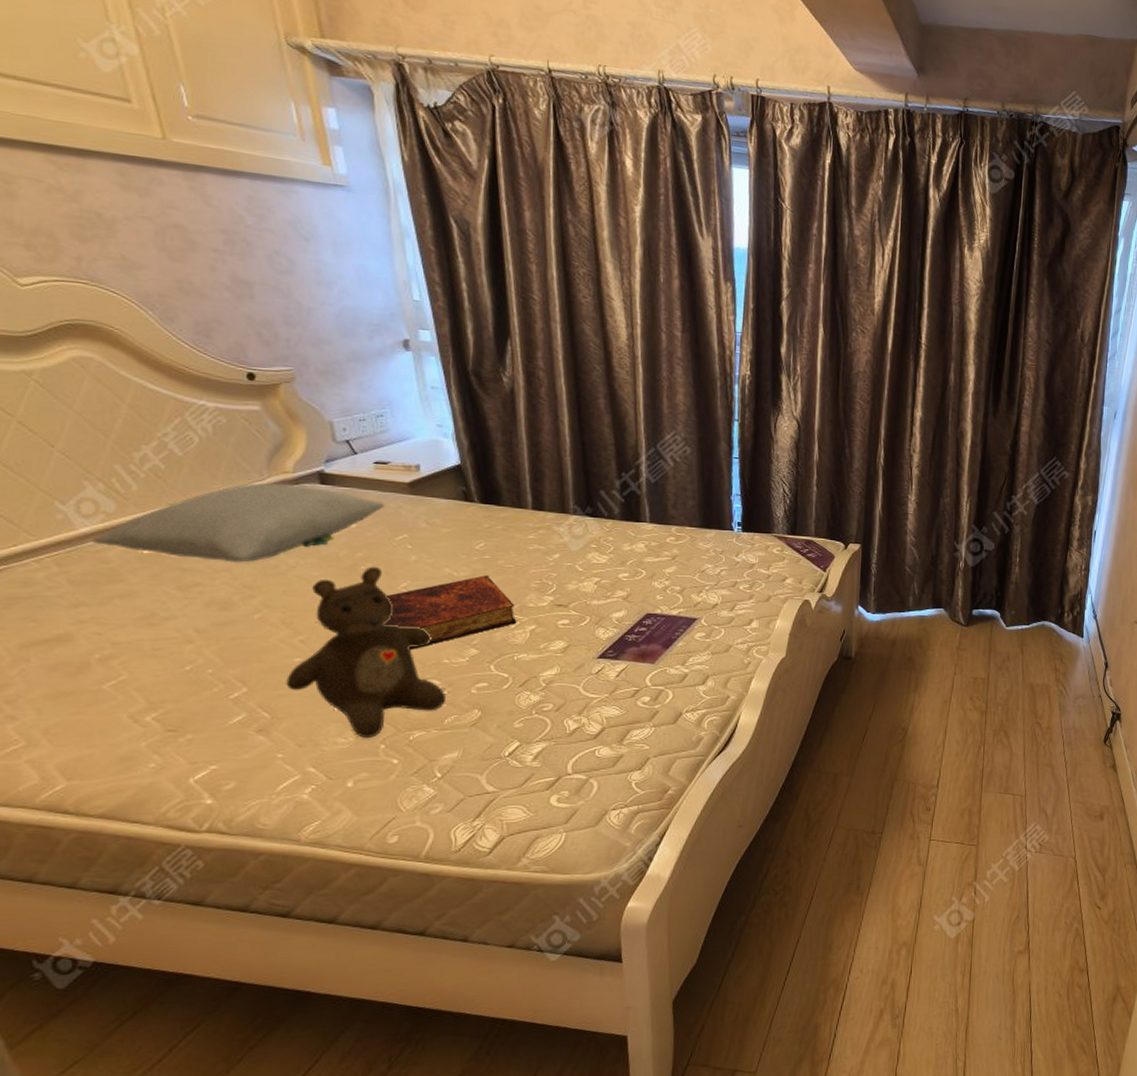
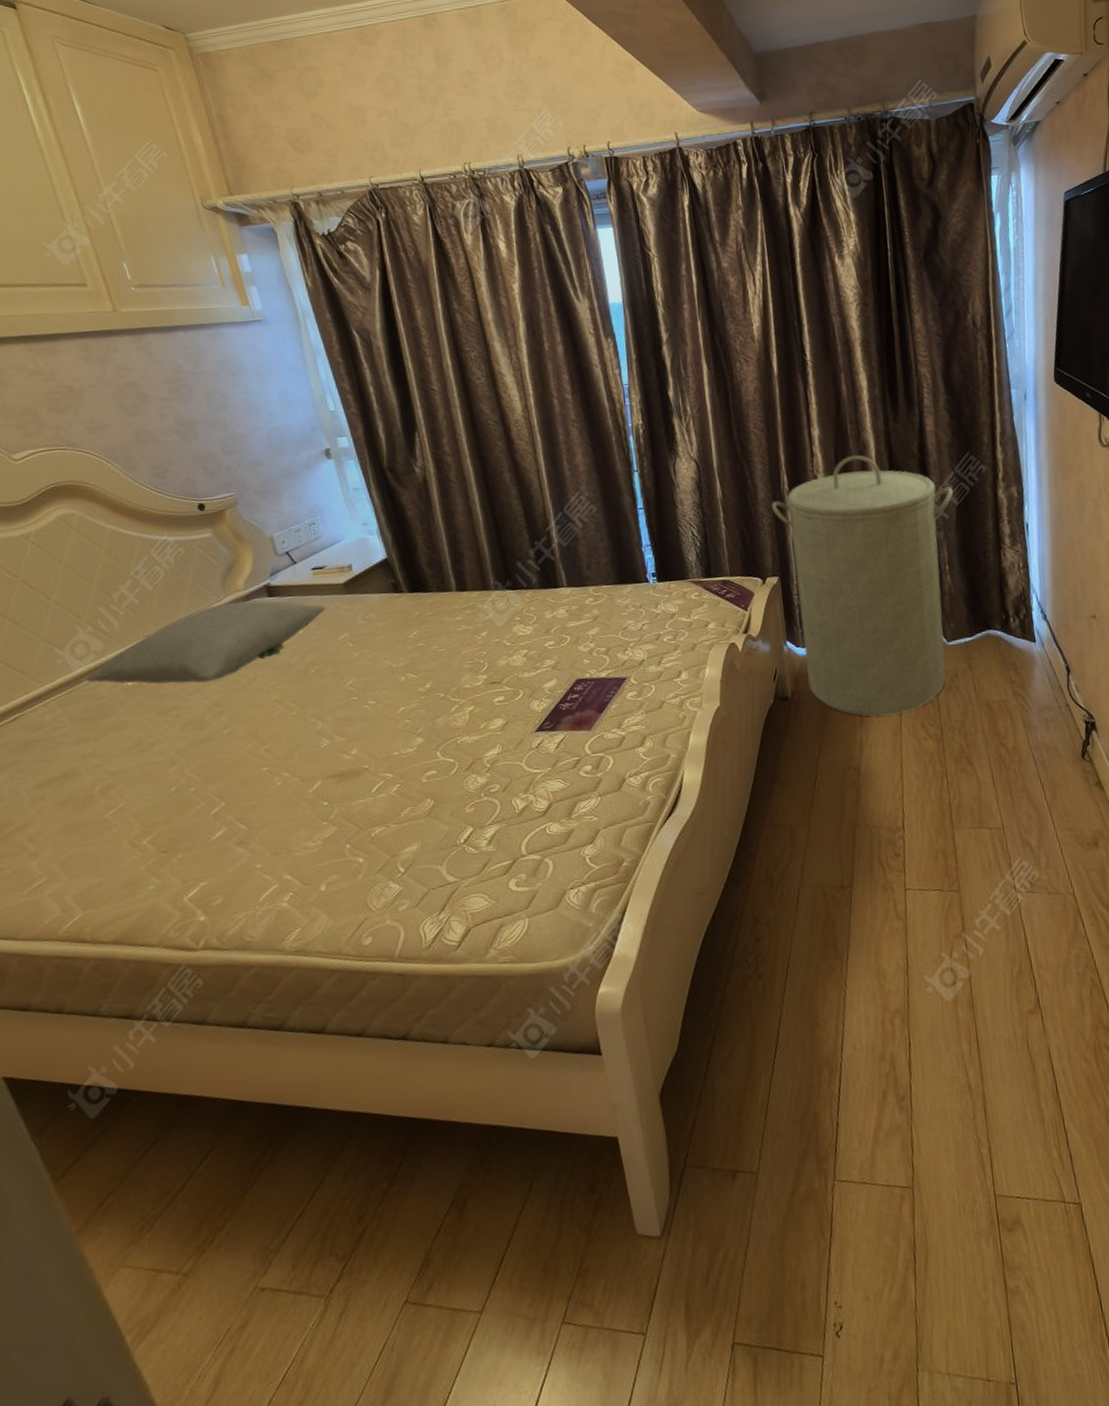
teddy bear: present [286,566,447,739] -> none [257,668,401,841]
book: present [384,575,517,649] -> none [336,662,456,745]
laundry hamper: none [864,441,1036,685] -> present [771,454,954,717]

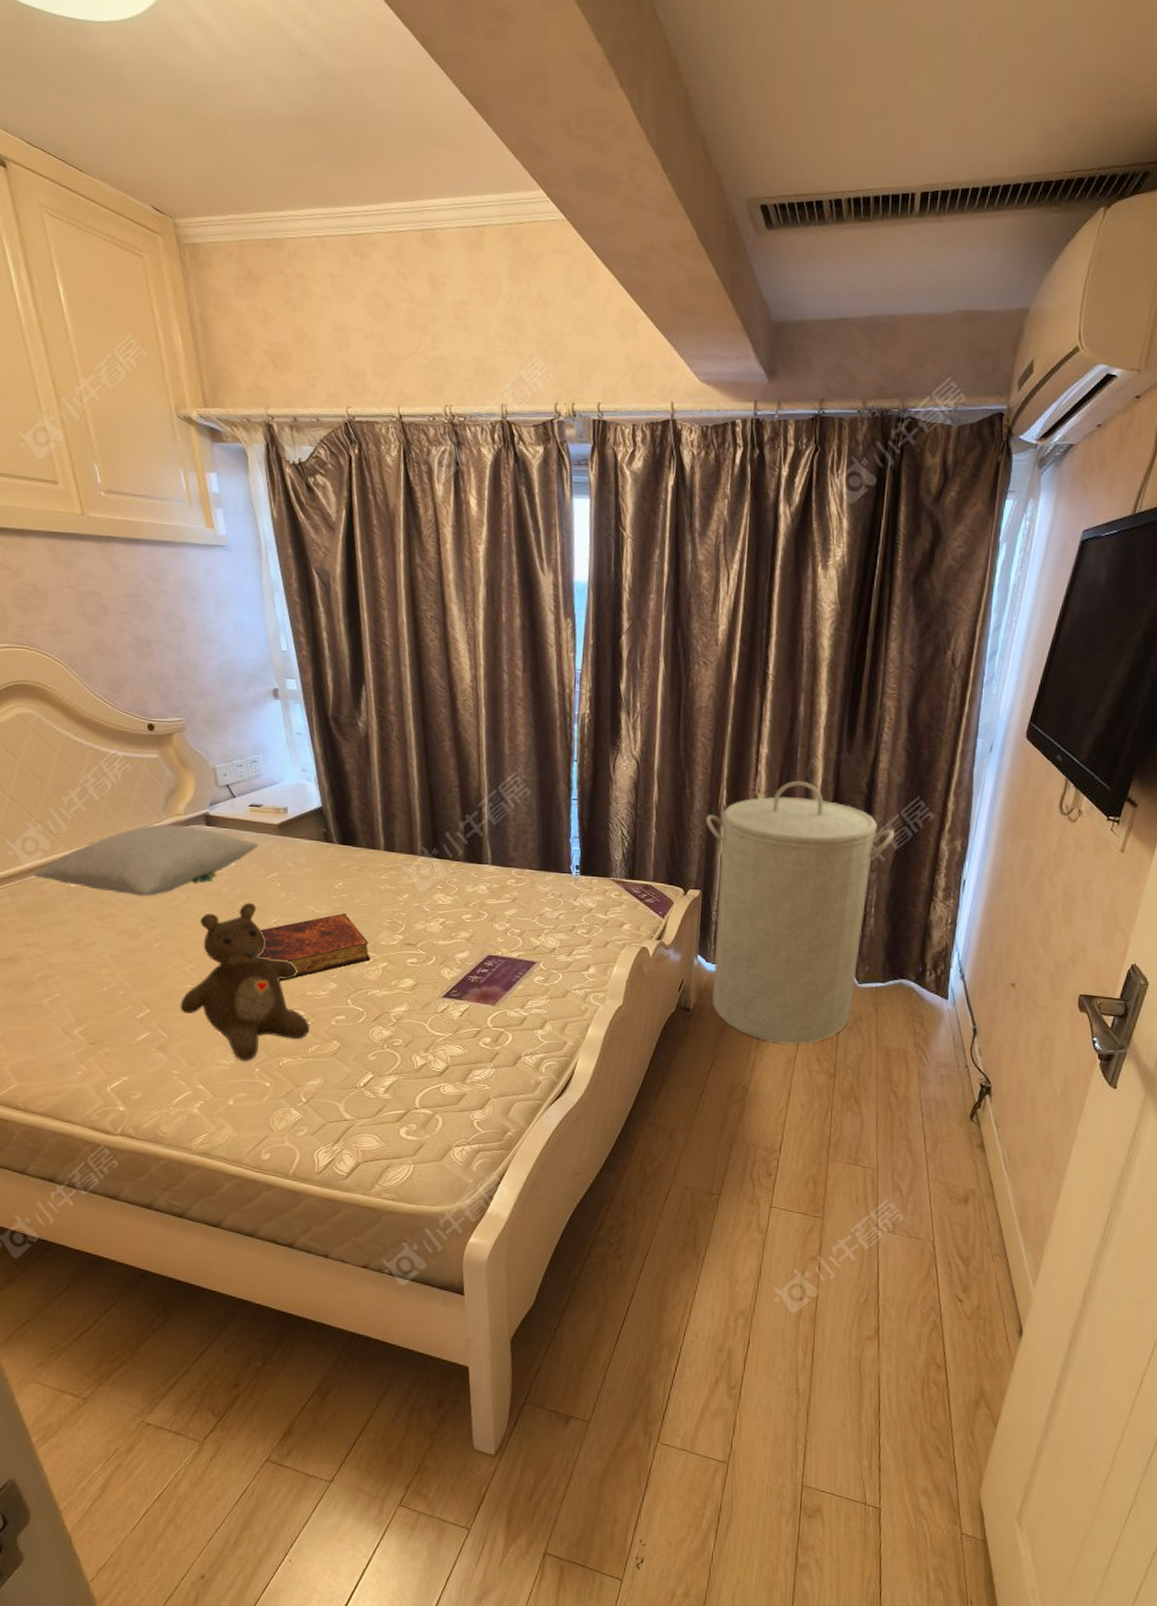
teddy bear: none [257,668,401,841] -> present [180,902,310,1062]
book: none [336,662,456,745] -> present [258,913,371,981]

